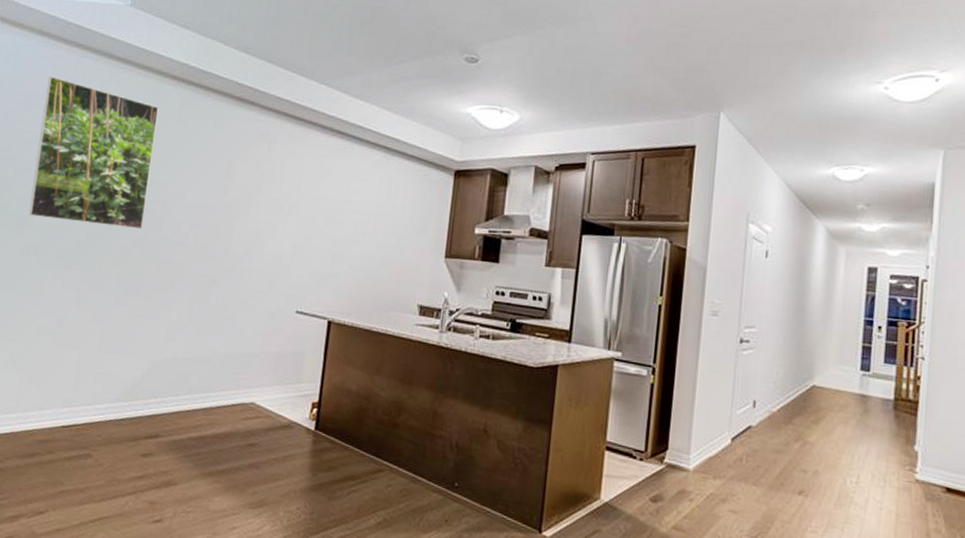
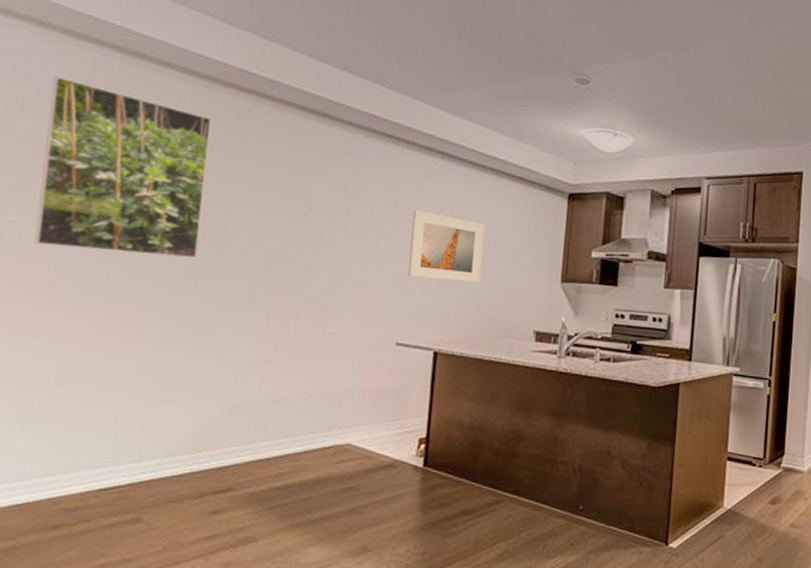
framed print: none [309,187,377,257] -> present [408,210,485,284]

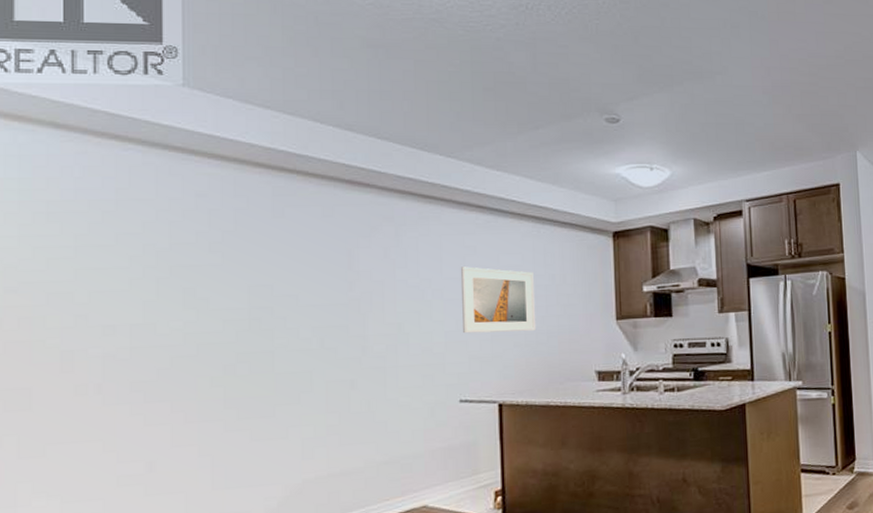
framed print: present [34,76,212,259] -> none [77,177,247,348]

